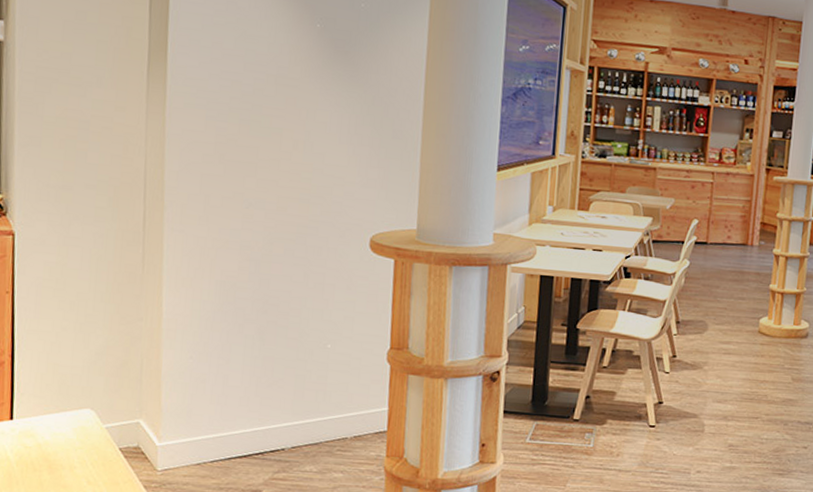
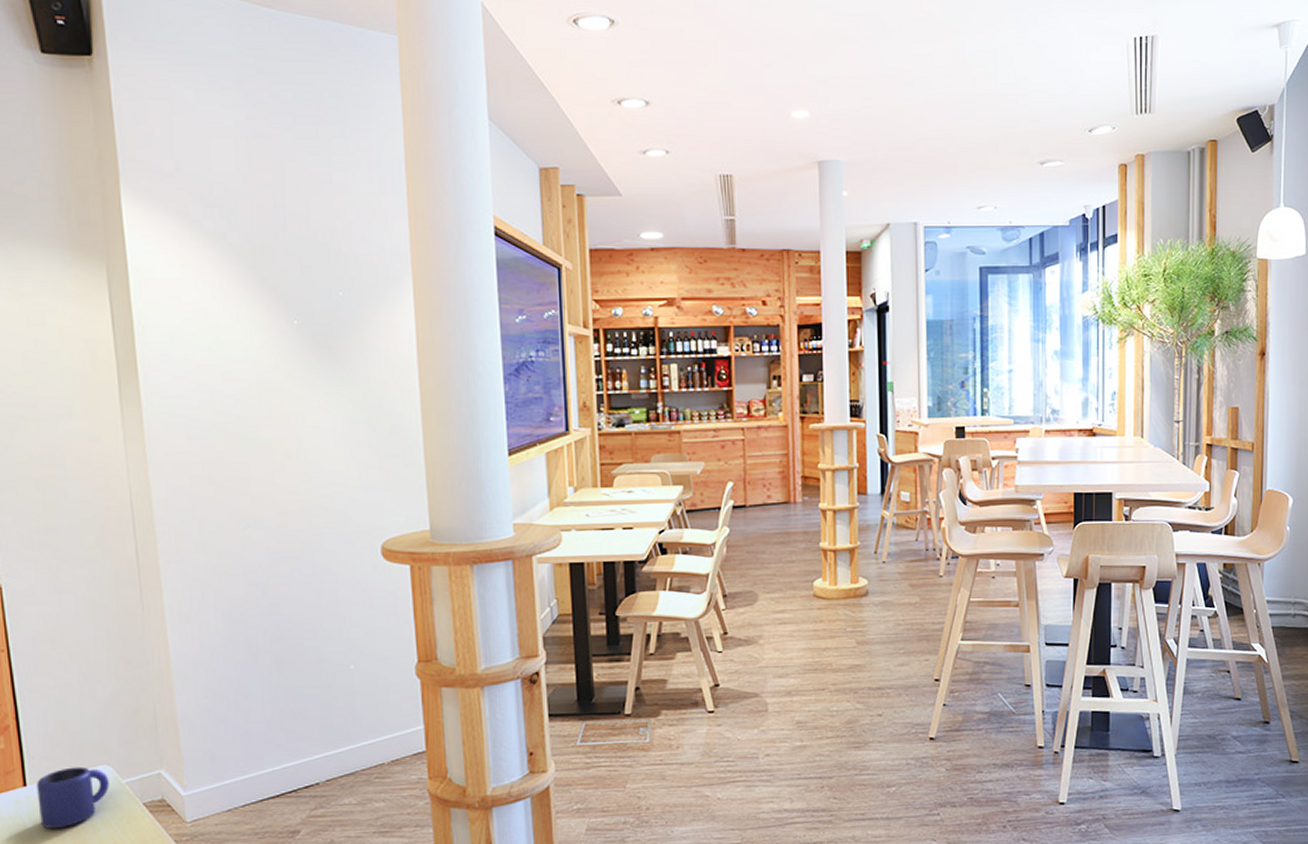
mug: none [21,407,91,462] -> present [37,766,109,828]

